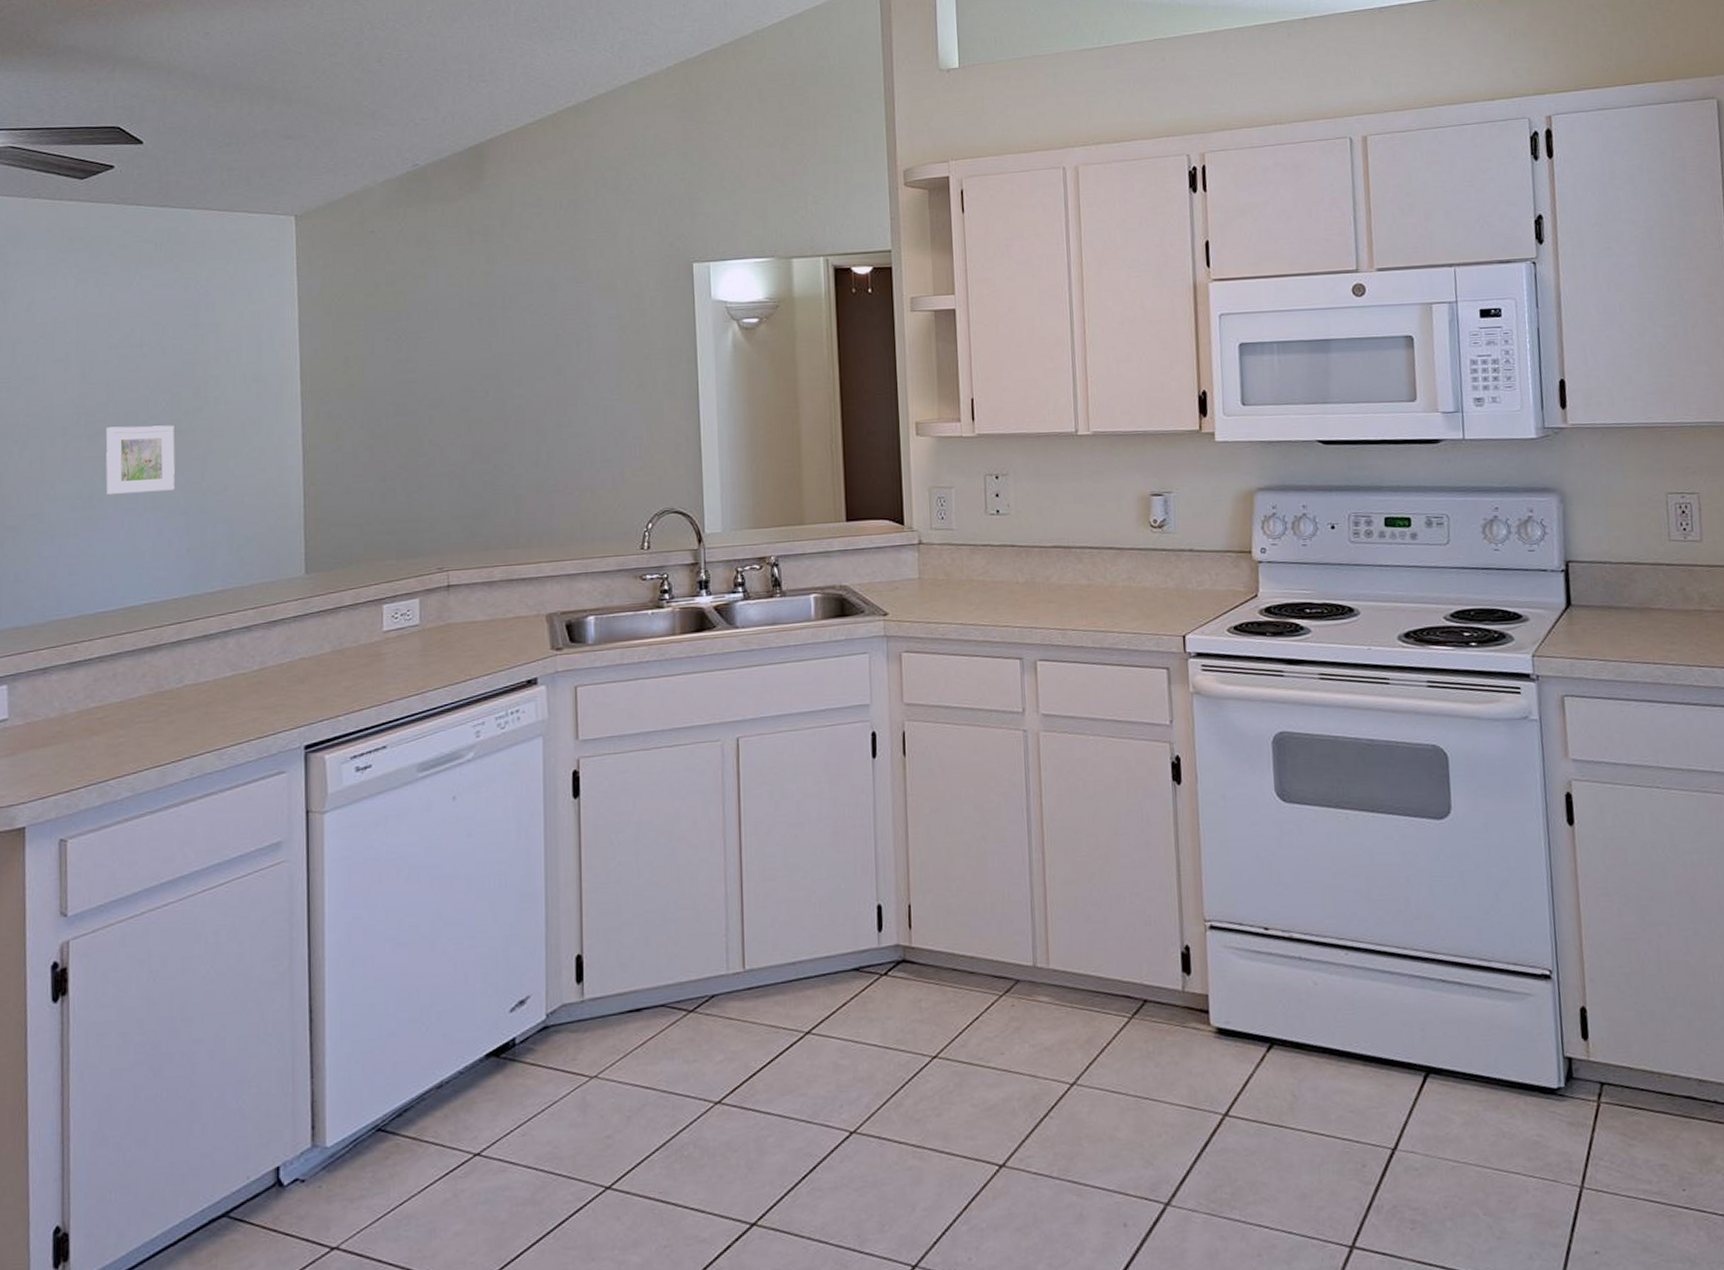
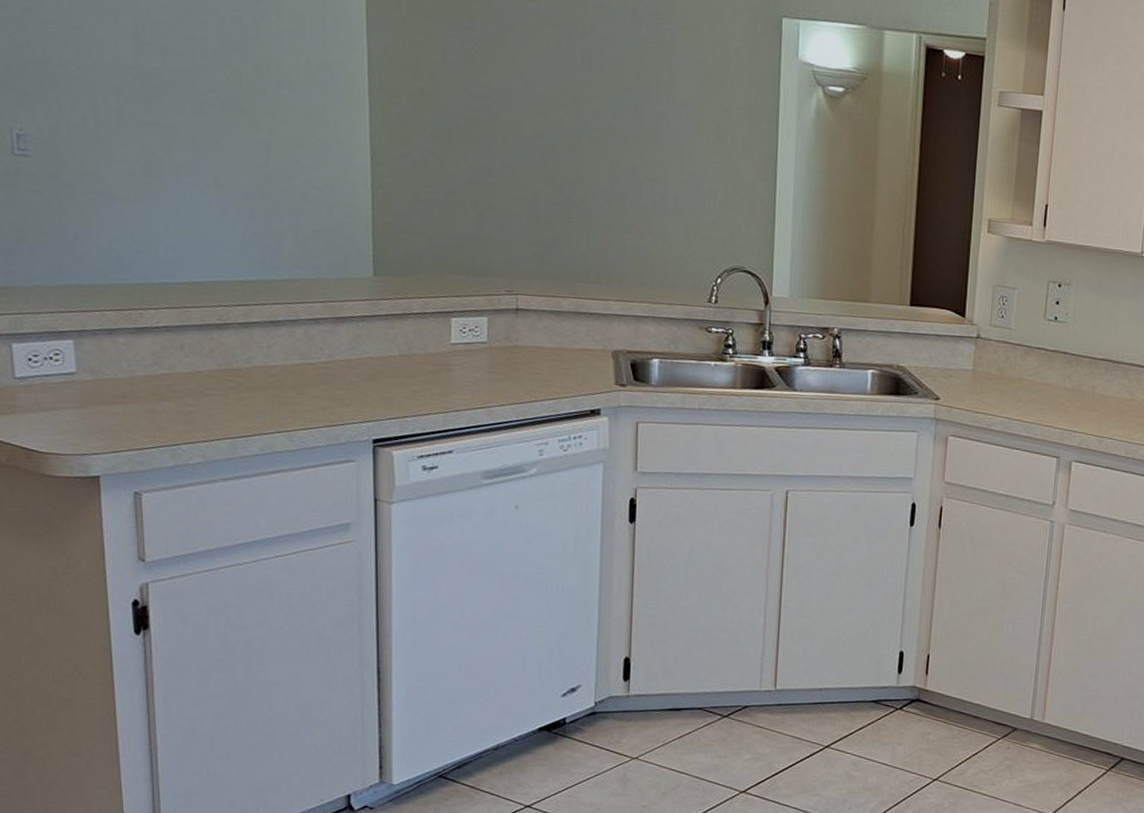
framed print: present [105,425,175,496] -> none [162,94,237,171]

